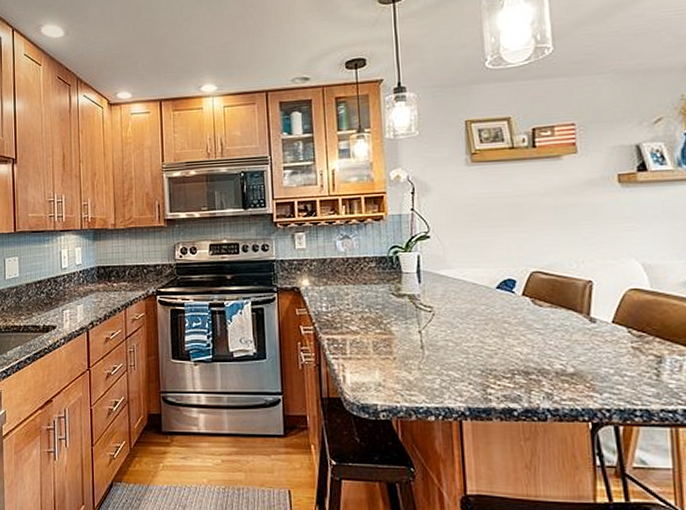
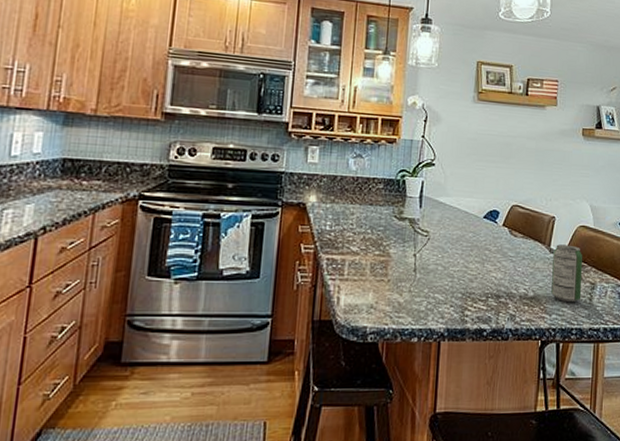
beverage can: none [595,312,644,380] -> present [551,244,583,303]

